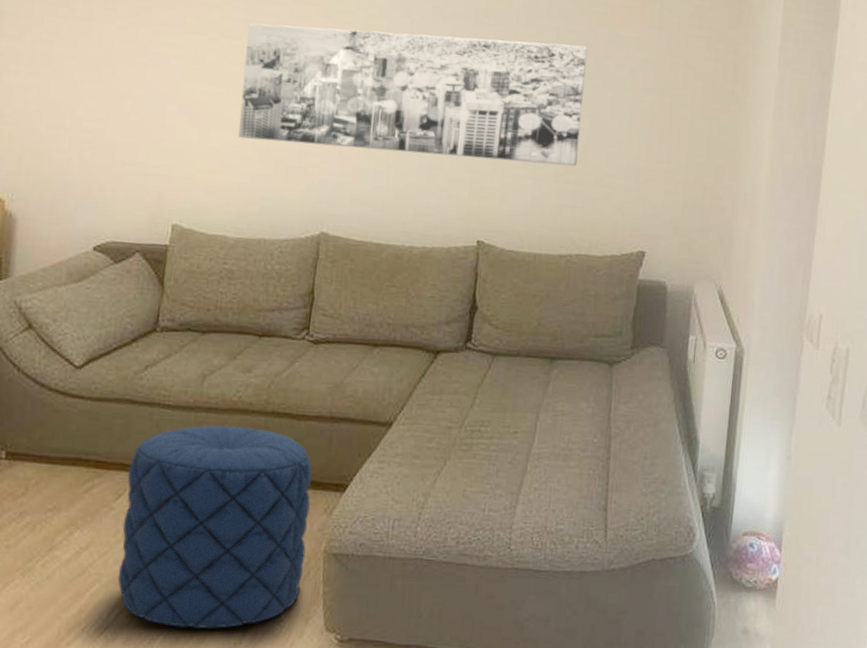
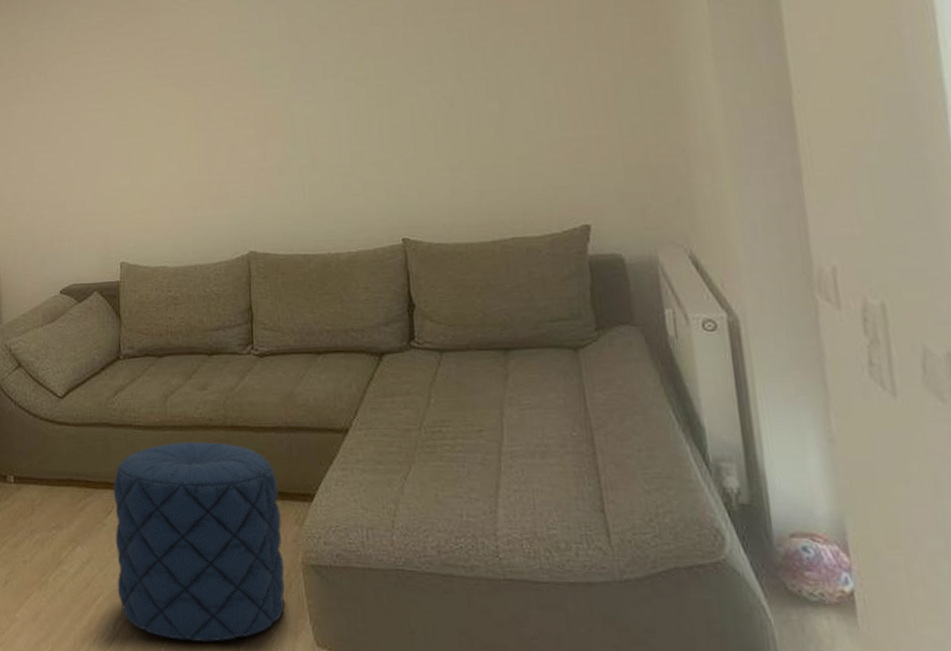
wall art: present [238,23,588,167] -> none [159,30,493,177]

